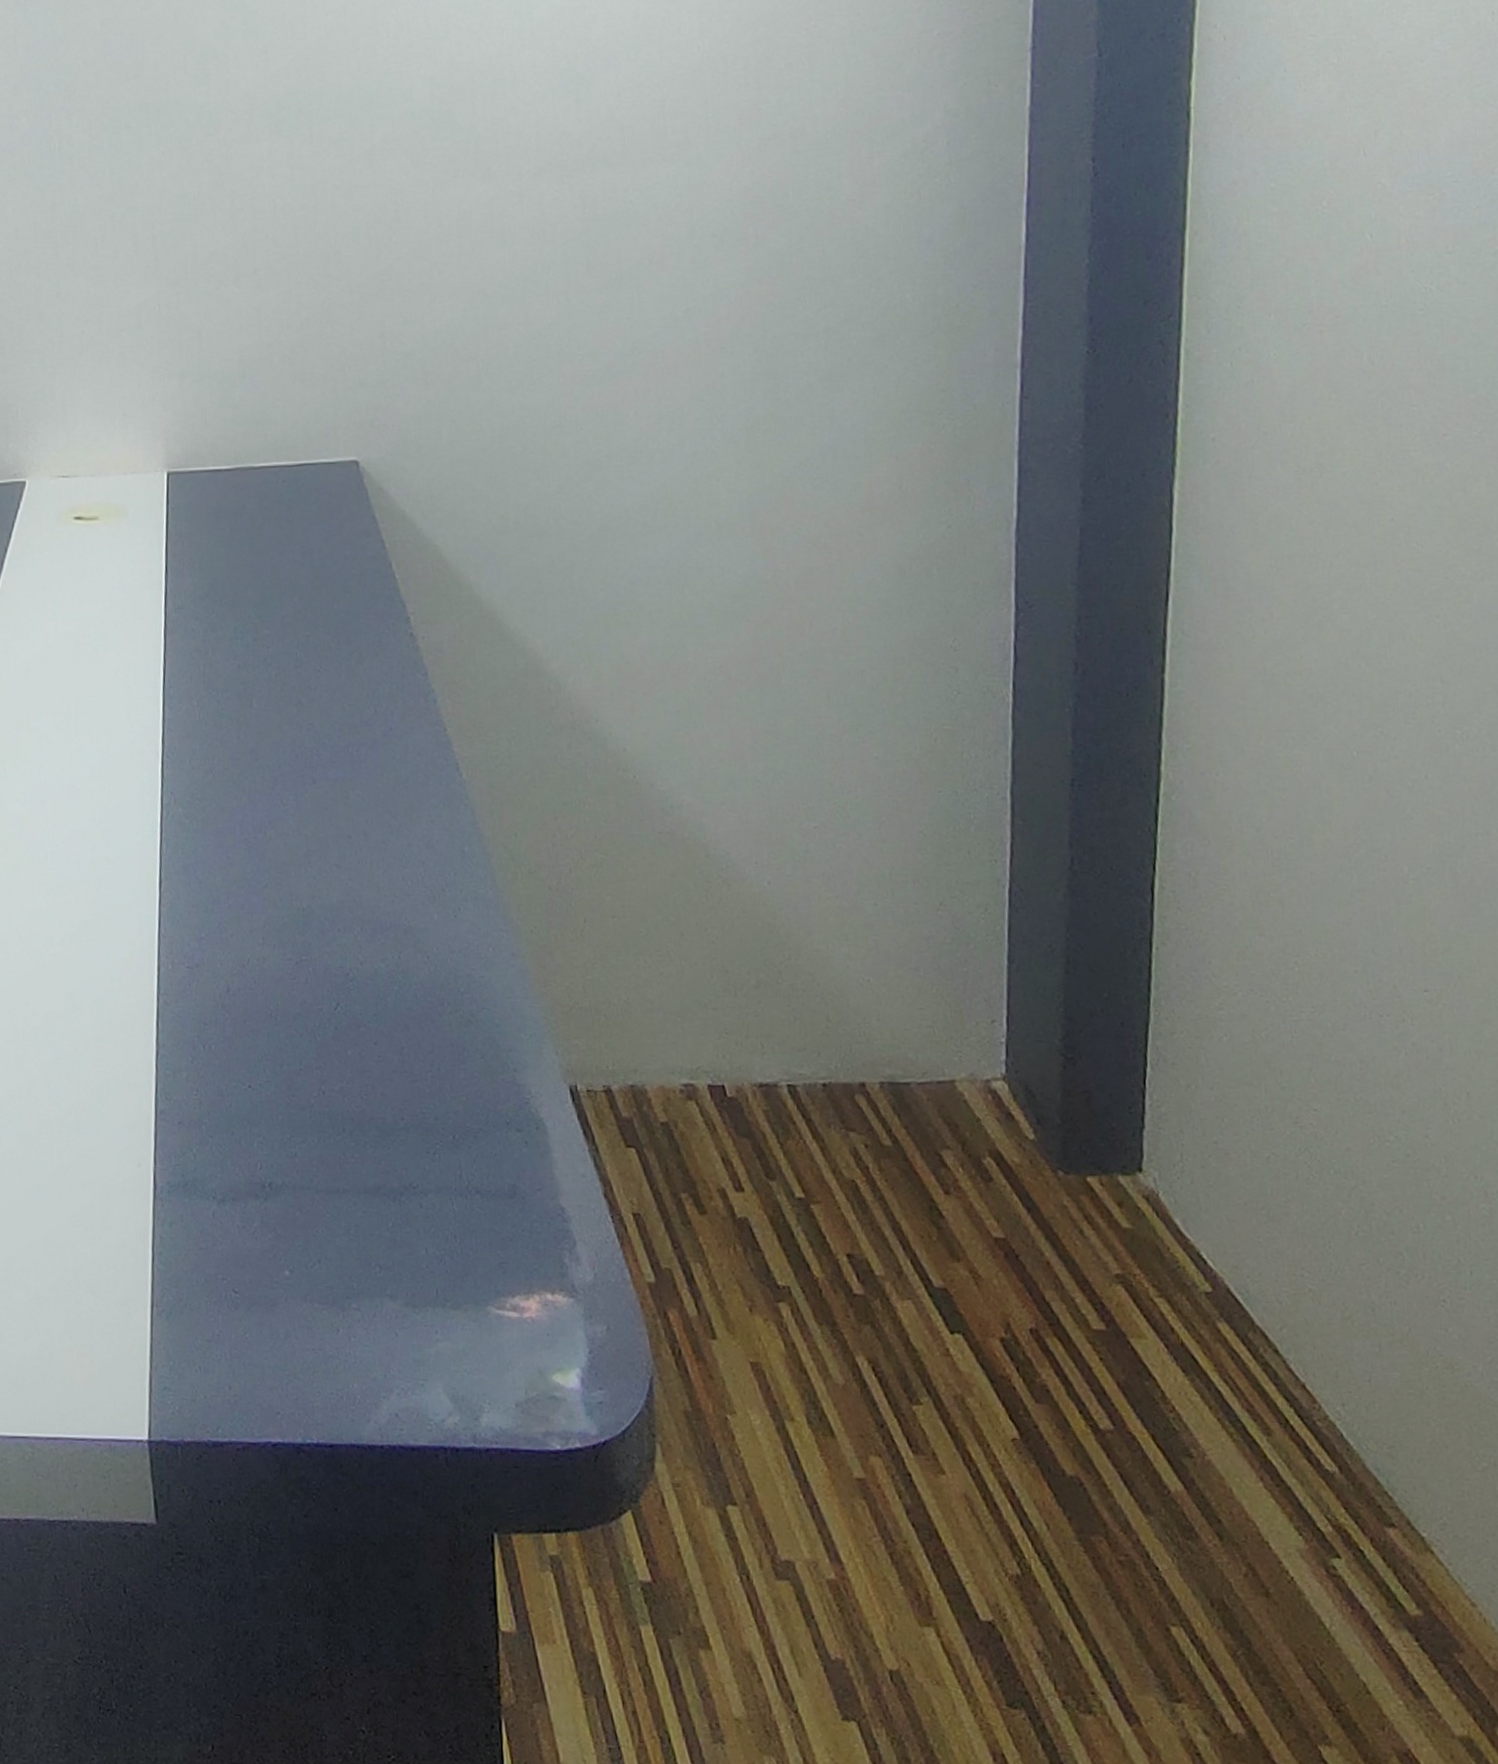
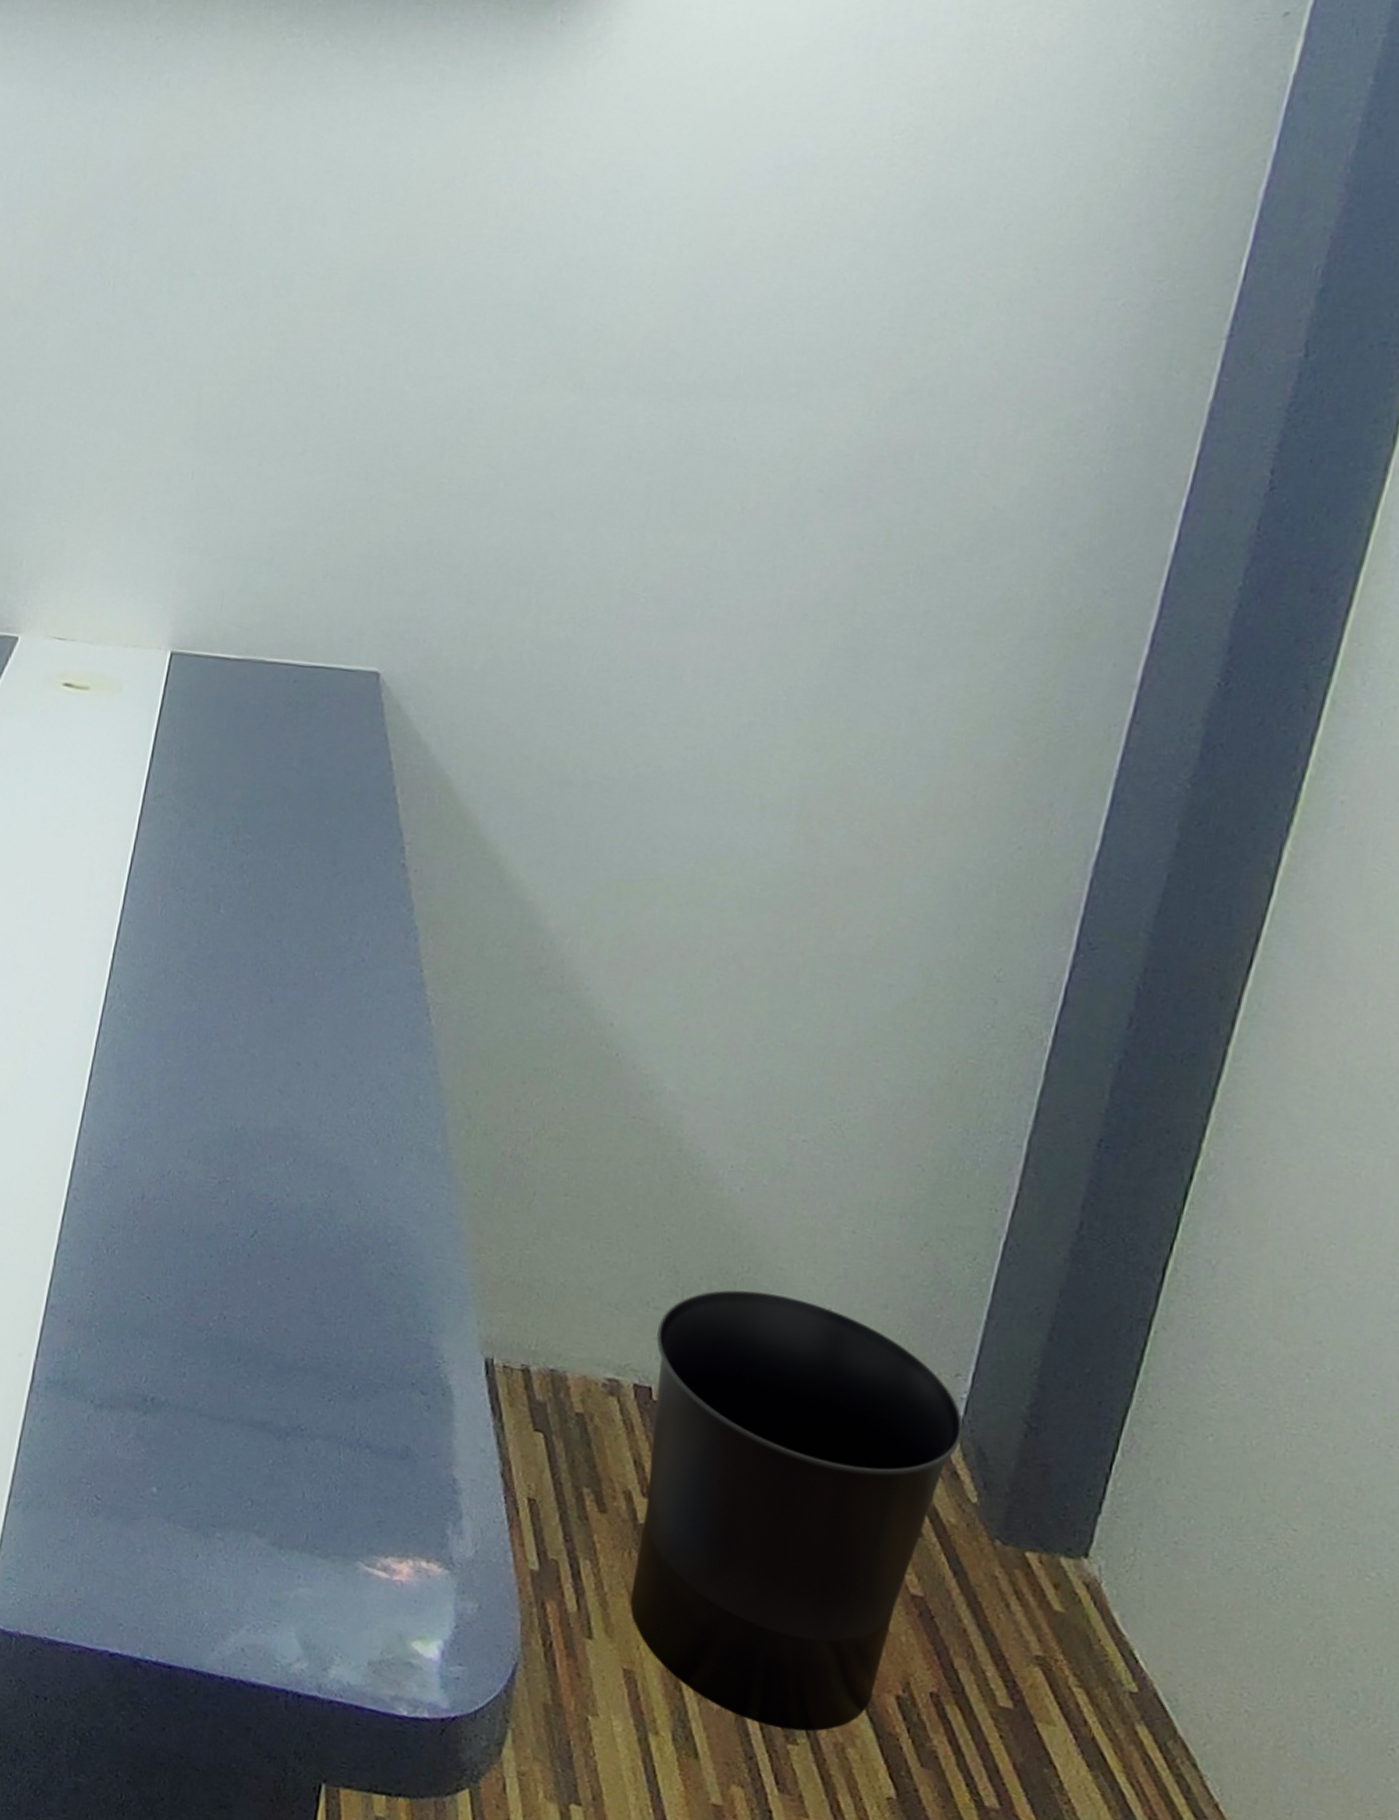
waste bin: none [719,976,1009,1391] -> present [630,1290,963,1732]

